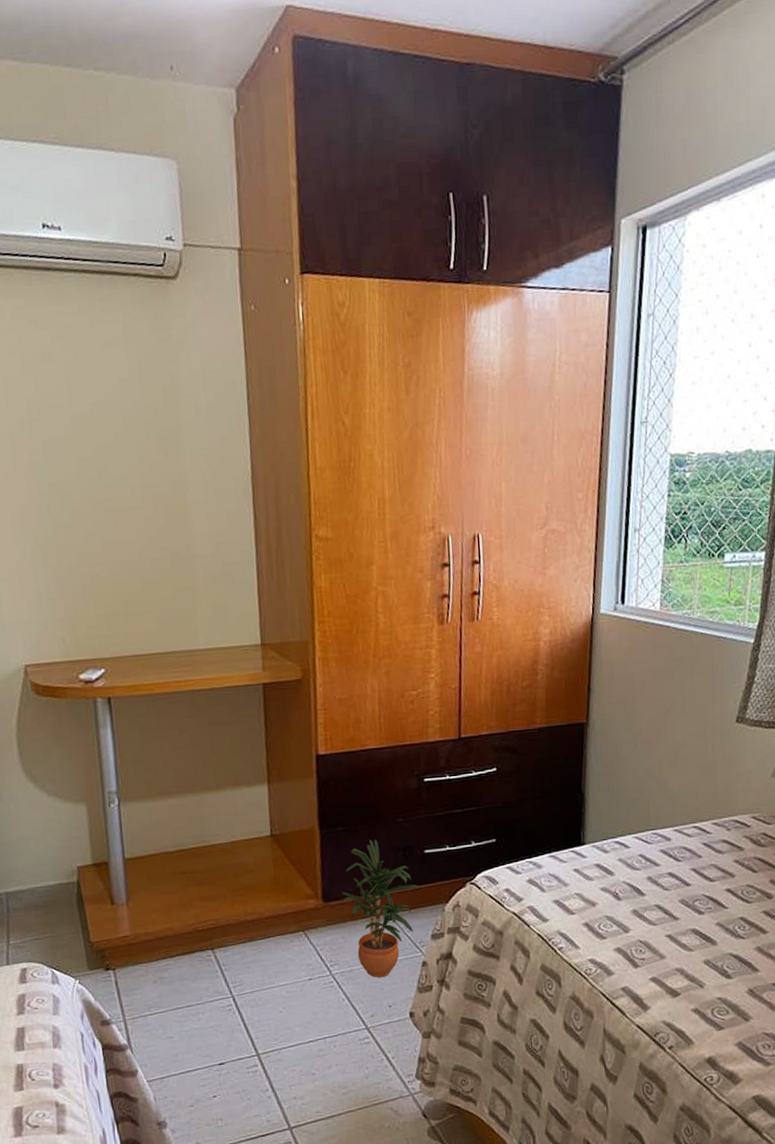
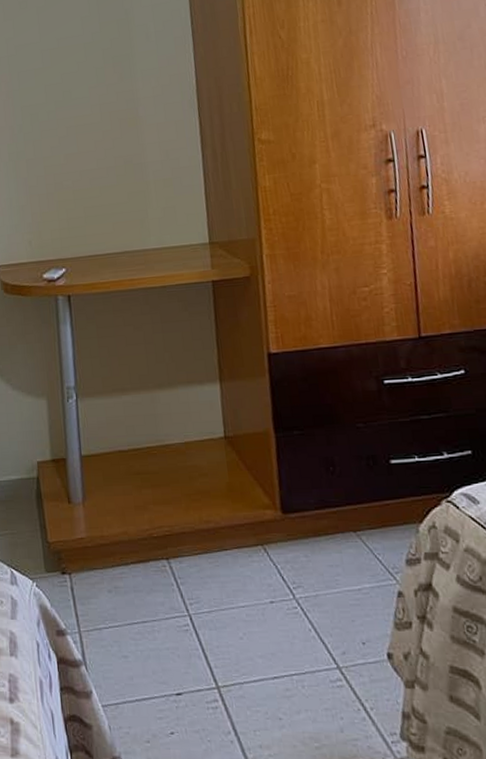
potted plant: present [341,839,422,977] -> none [301,445,391,606]

